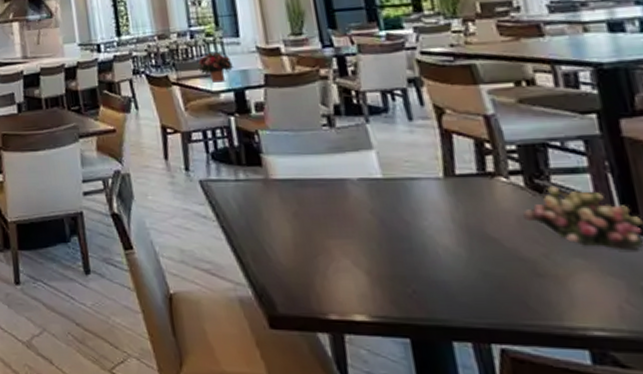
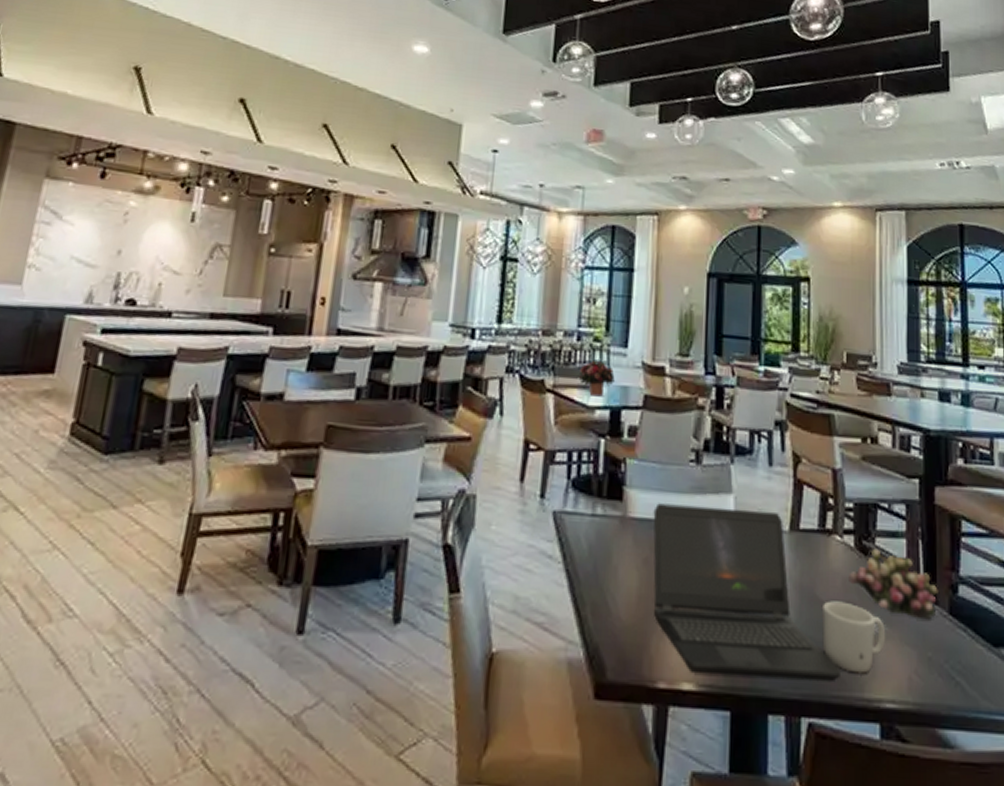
laptop computer: none [294,162,531,311] -> present [653,503,840,681]
mug: none [497,238,582,304] -> present [822,601,886,674]

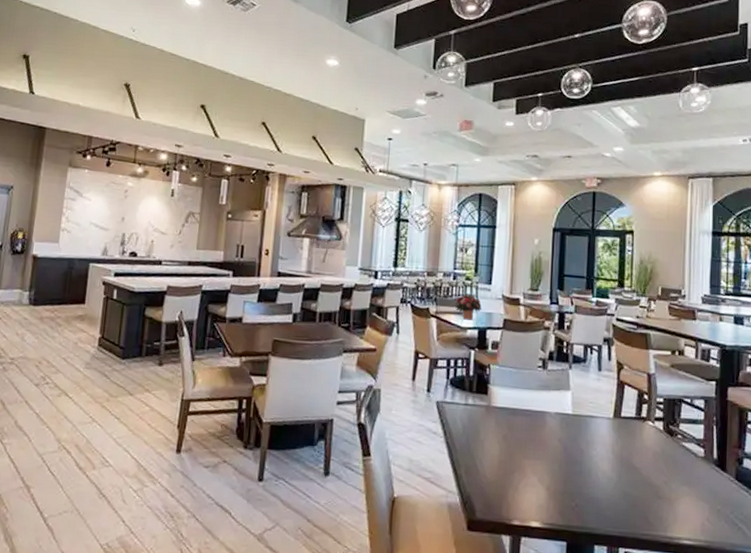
laptop computer: present [653,503,840,681] -> none [510,397,650,524]
mug: present [822,601,886,674] -> none [636,468,686,520]
flower arrangement: present [849,548,938,619] -> none [658,431,728,482]

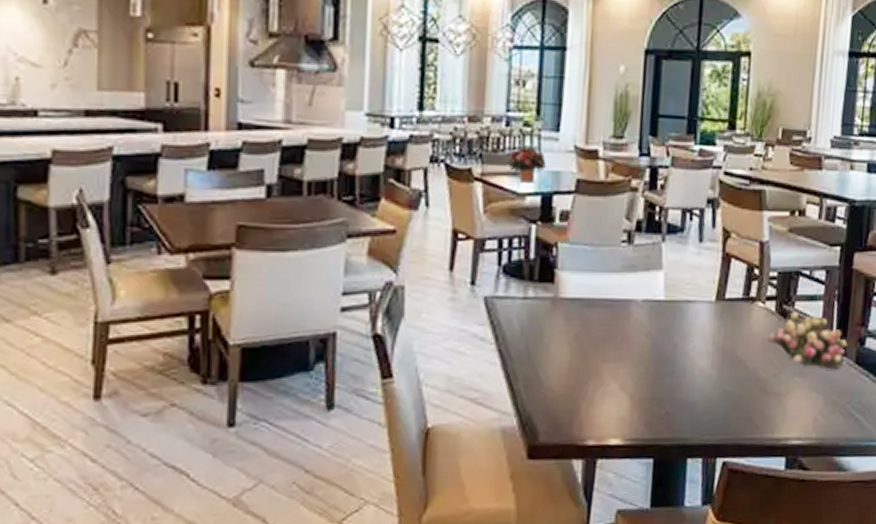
flower arrangement: none [658,431,728,482] -> present [768,311,848,368]

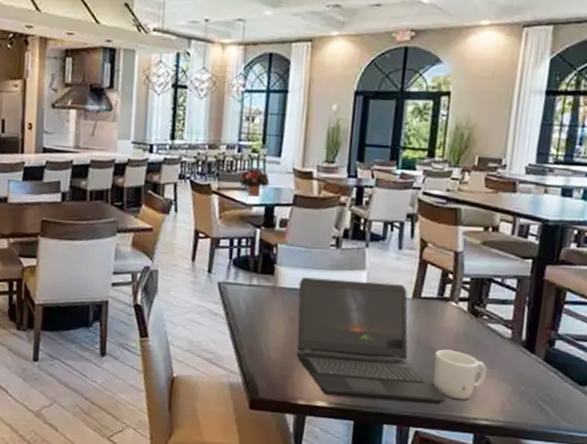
laptop computer: none [584,283,754,430] -> present [297,277,445,404]
mug: none [740,359,798,419] -> present [432,349,487,400]
flower arrangement: present [768,311,848,368] -> none [459,312,537,364]

